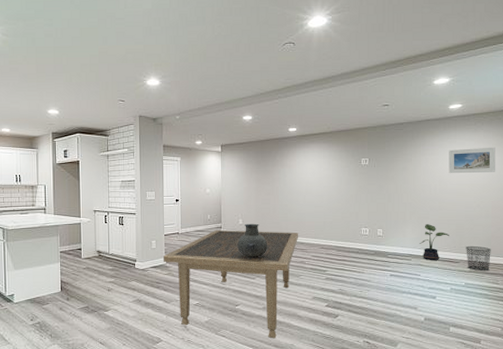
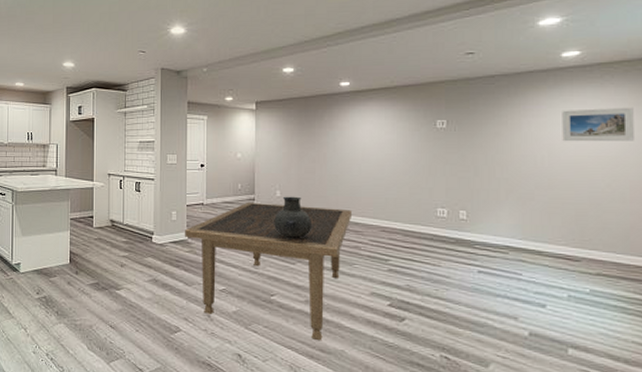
potted plant: present [419,224,449,260] -> none [520,207,565,256]
waste bin: present [466,245,491,272] -> none [590,239,630,276]

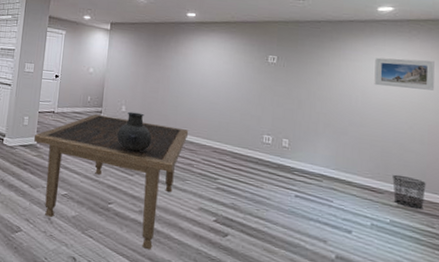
waste bin: none [590,239,630,276] -> present [392,174,426,210]

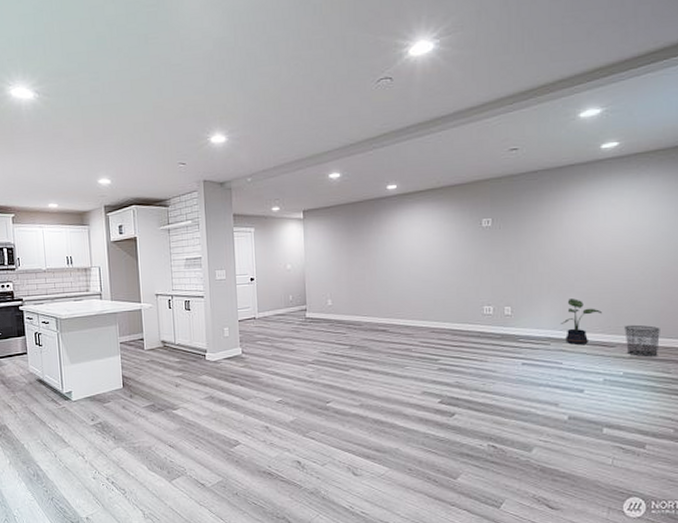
dining table: present [34,114,189,250] -> none [238,312,403,442]
ceramic pot: present [117,111,151,153] -> none [326,304,363,346]
potted plant: none [334,141,372,187] -> present [561,299,602,345]
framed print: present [374,57,435,90] -> none [600,195,668,234]

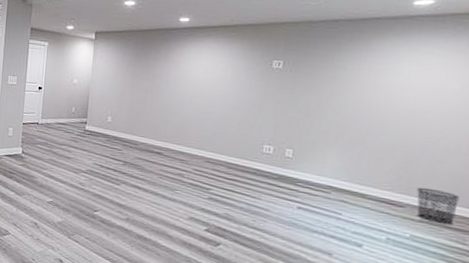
potted plant: present [561,299,602,345] -> none [345,151,393,199]

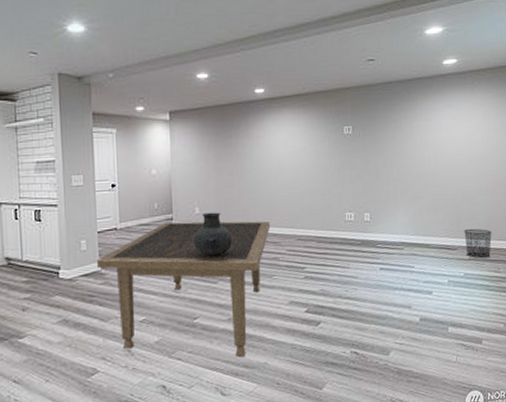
dining table: none [19,124,180,256] -> present [97,221,271,358]
ceramic pot: none [103,122,139,163] -> present [194,212,232,257]

